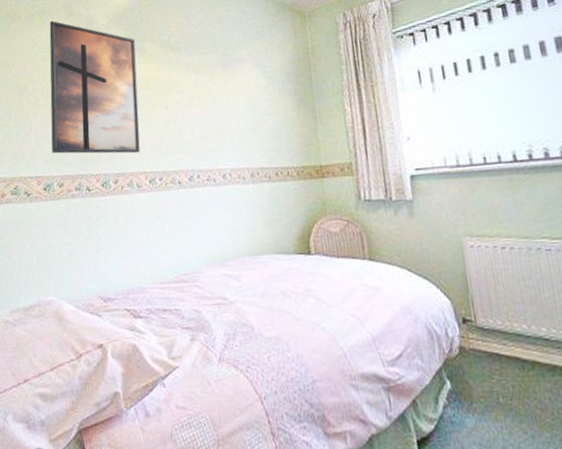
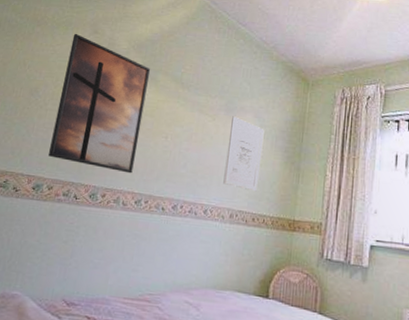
wall art: none [231,69,274,145] -> present [223,116,265,192]

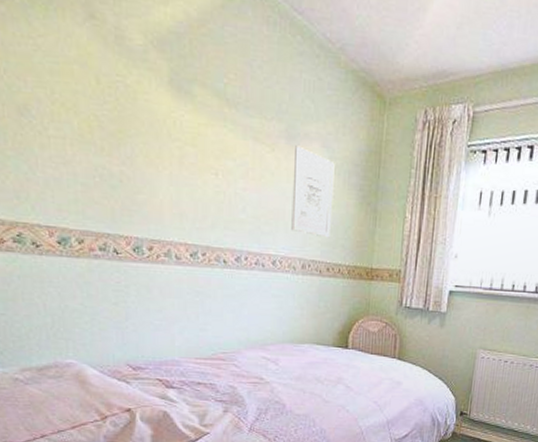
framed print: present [48,33,151,174] -> none [59,17,182,221]

